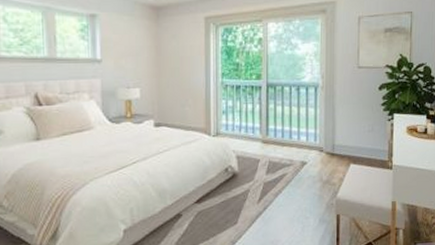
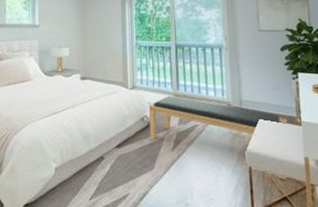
bench: none [233,142,379,226] -> present [148,96,288,180]

